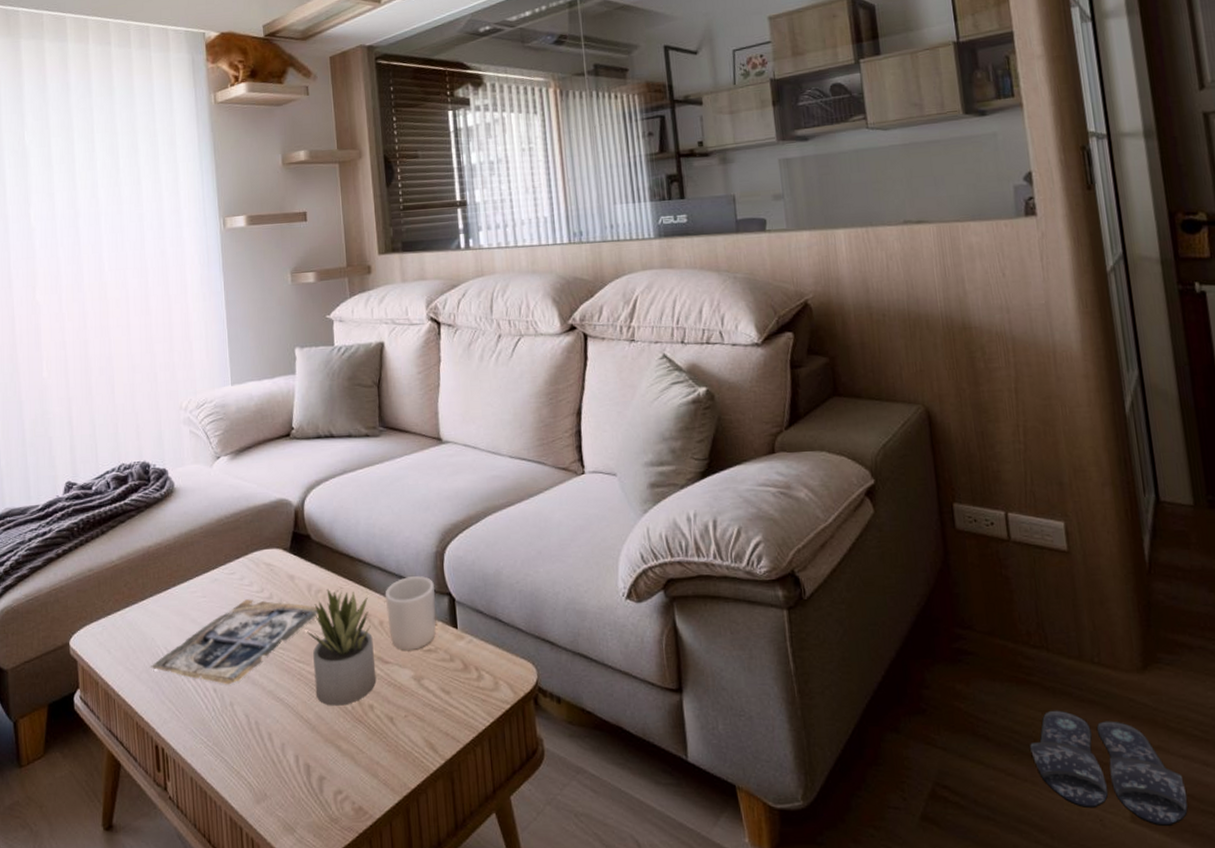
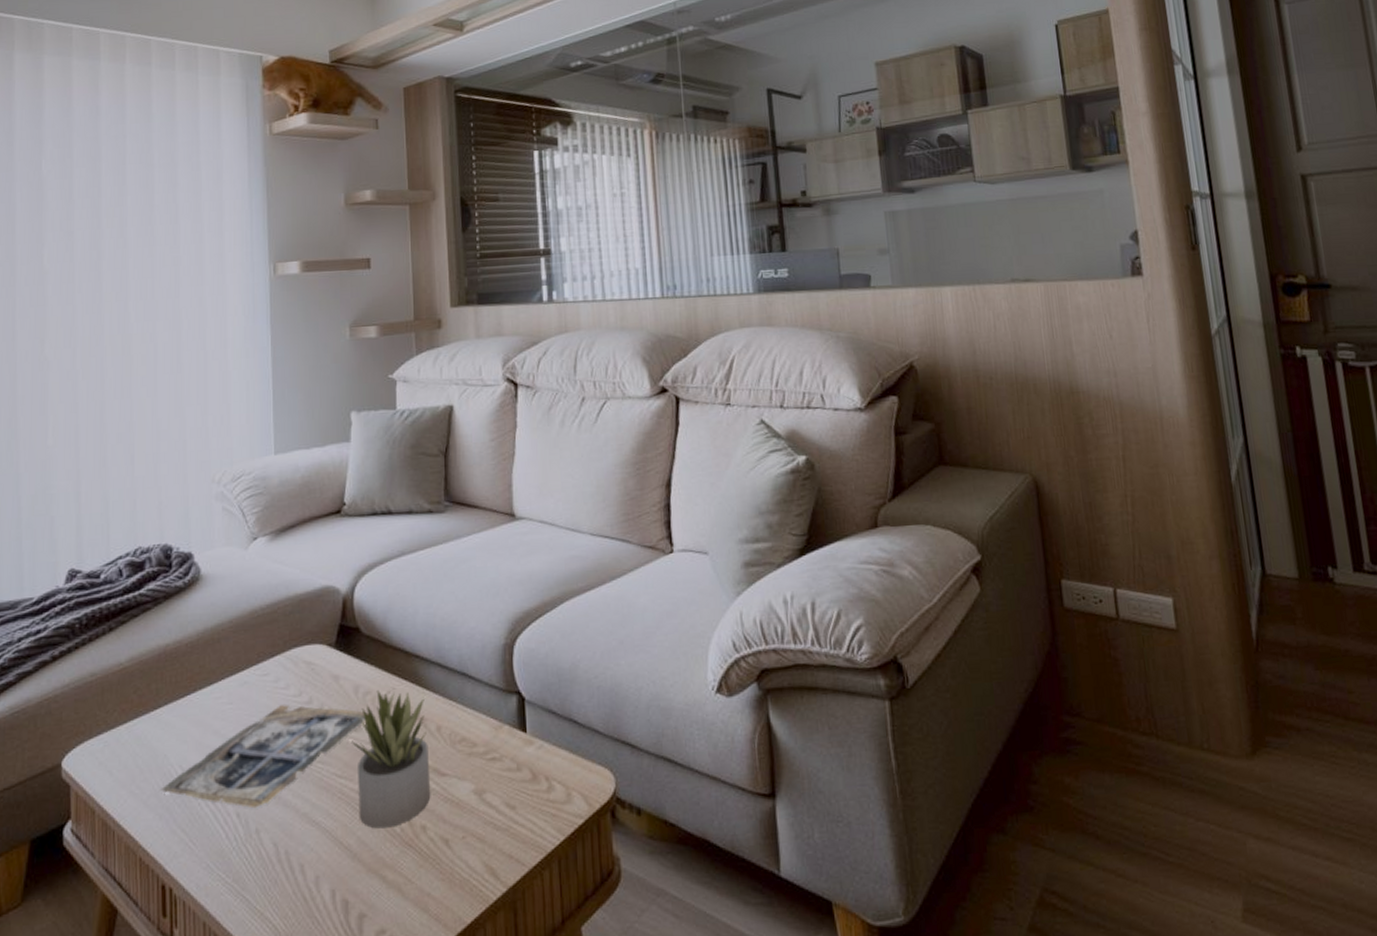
mug: present [385,576,437,651] -> none [444,672,504,761]
slippers: present [1030,710,1188,827] -> none [1140,802,1299,926]

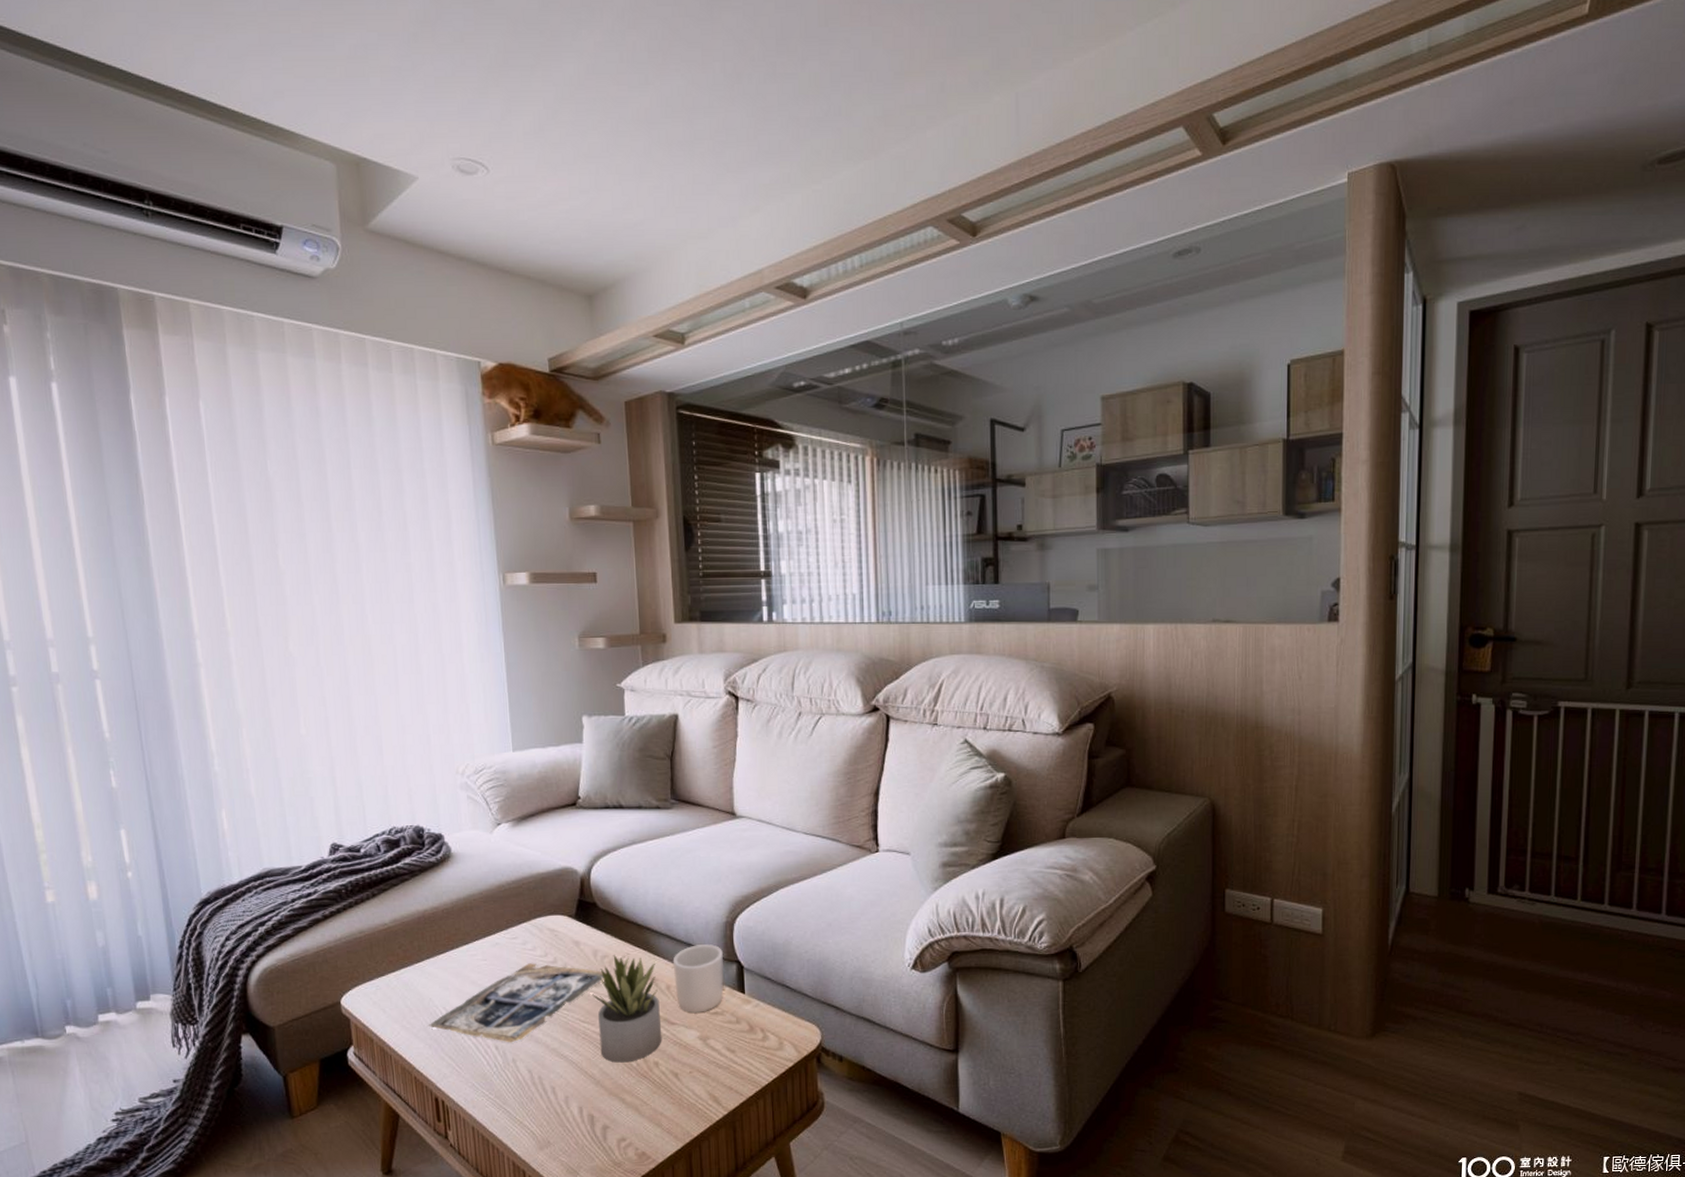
mug: none [444,672,504,761] -> present [672,944,725,1014]

